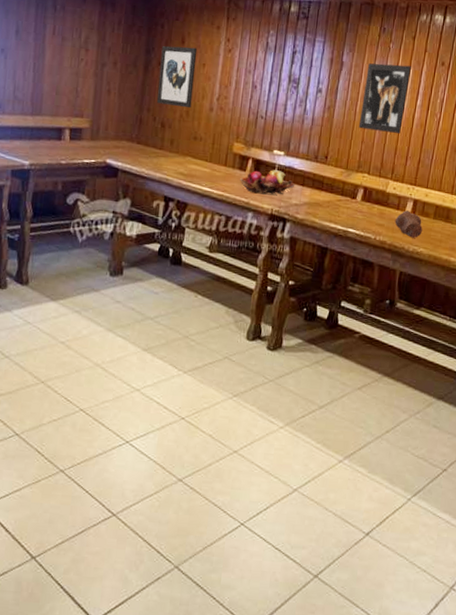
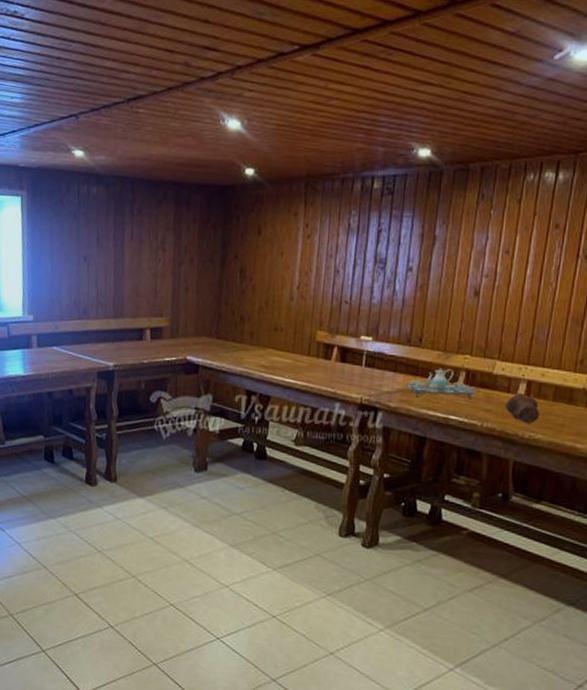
wall art: present [157,45,198,109] -> none [235,237,275,299]
fruit basket: present [240,170,295,195] -> none [325,357,387,383]
tea set: none [311,184,373,214] -> present [405,367,477,399]
wall art: present [358,63,411,134] -> none [456,232,517,308]

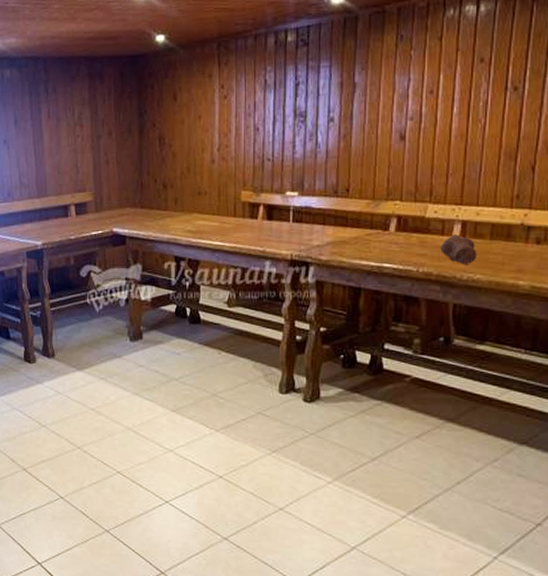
tea set: present [405,367,477,399] -> none [335,216,410,247]

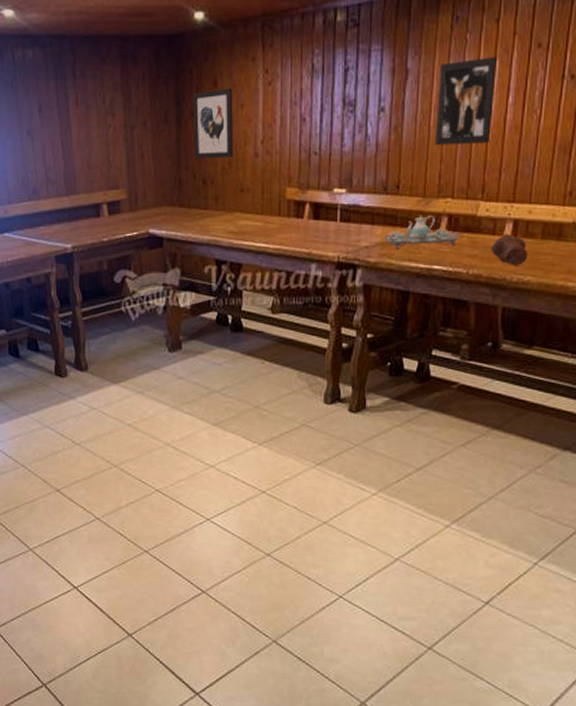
wall art: none [154,101,192,165] -> present [193,88,233,159]
tea set: none [335,216,410,247] -> present [383,215,461,248]
wall art: none [382,71,441,153] -> present [434,57,497,146]

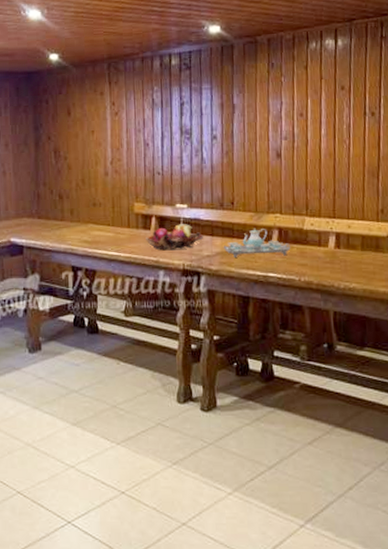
wall art: present [193,88,233,159] -> none [49,117,86,177]
fruit basket: none [298,211,363,241] -> present [146,224,204,250]
wall art: present [434,57,497,146] -> none [261,96,309,169]
bread loaf: present [491,234,528,266] -> none [318,246,351,274]

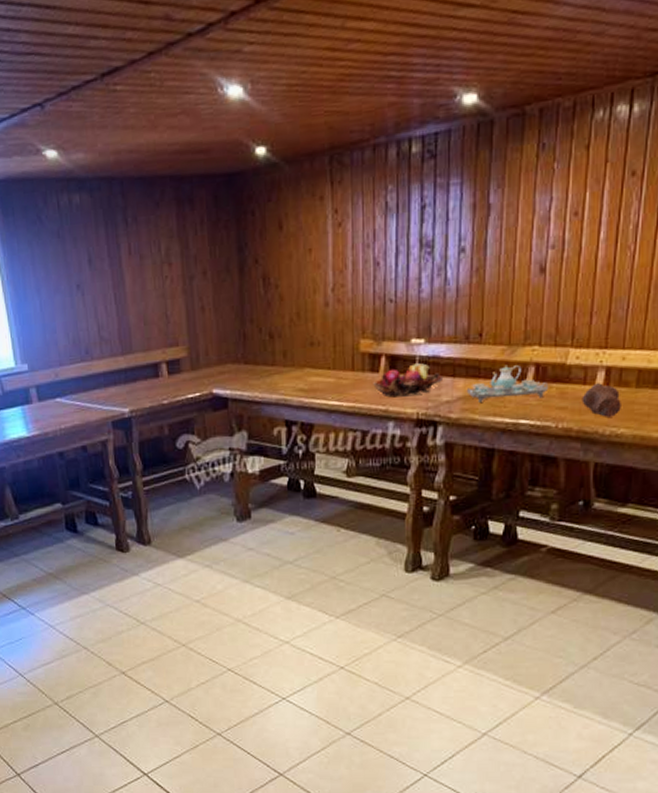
bread loaf: none [318,246,351,274] -> present [582,383,621,417]

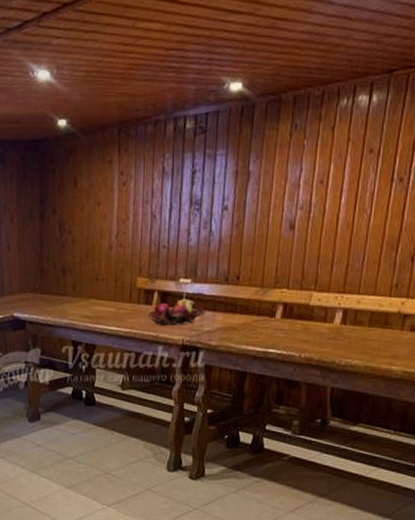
tea set: present [466,365,549,402] -> none [224,303,295,333]
bread loaf: present [582,383,621,417] -> none [322,322,356,350]

